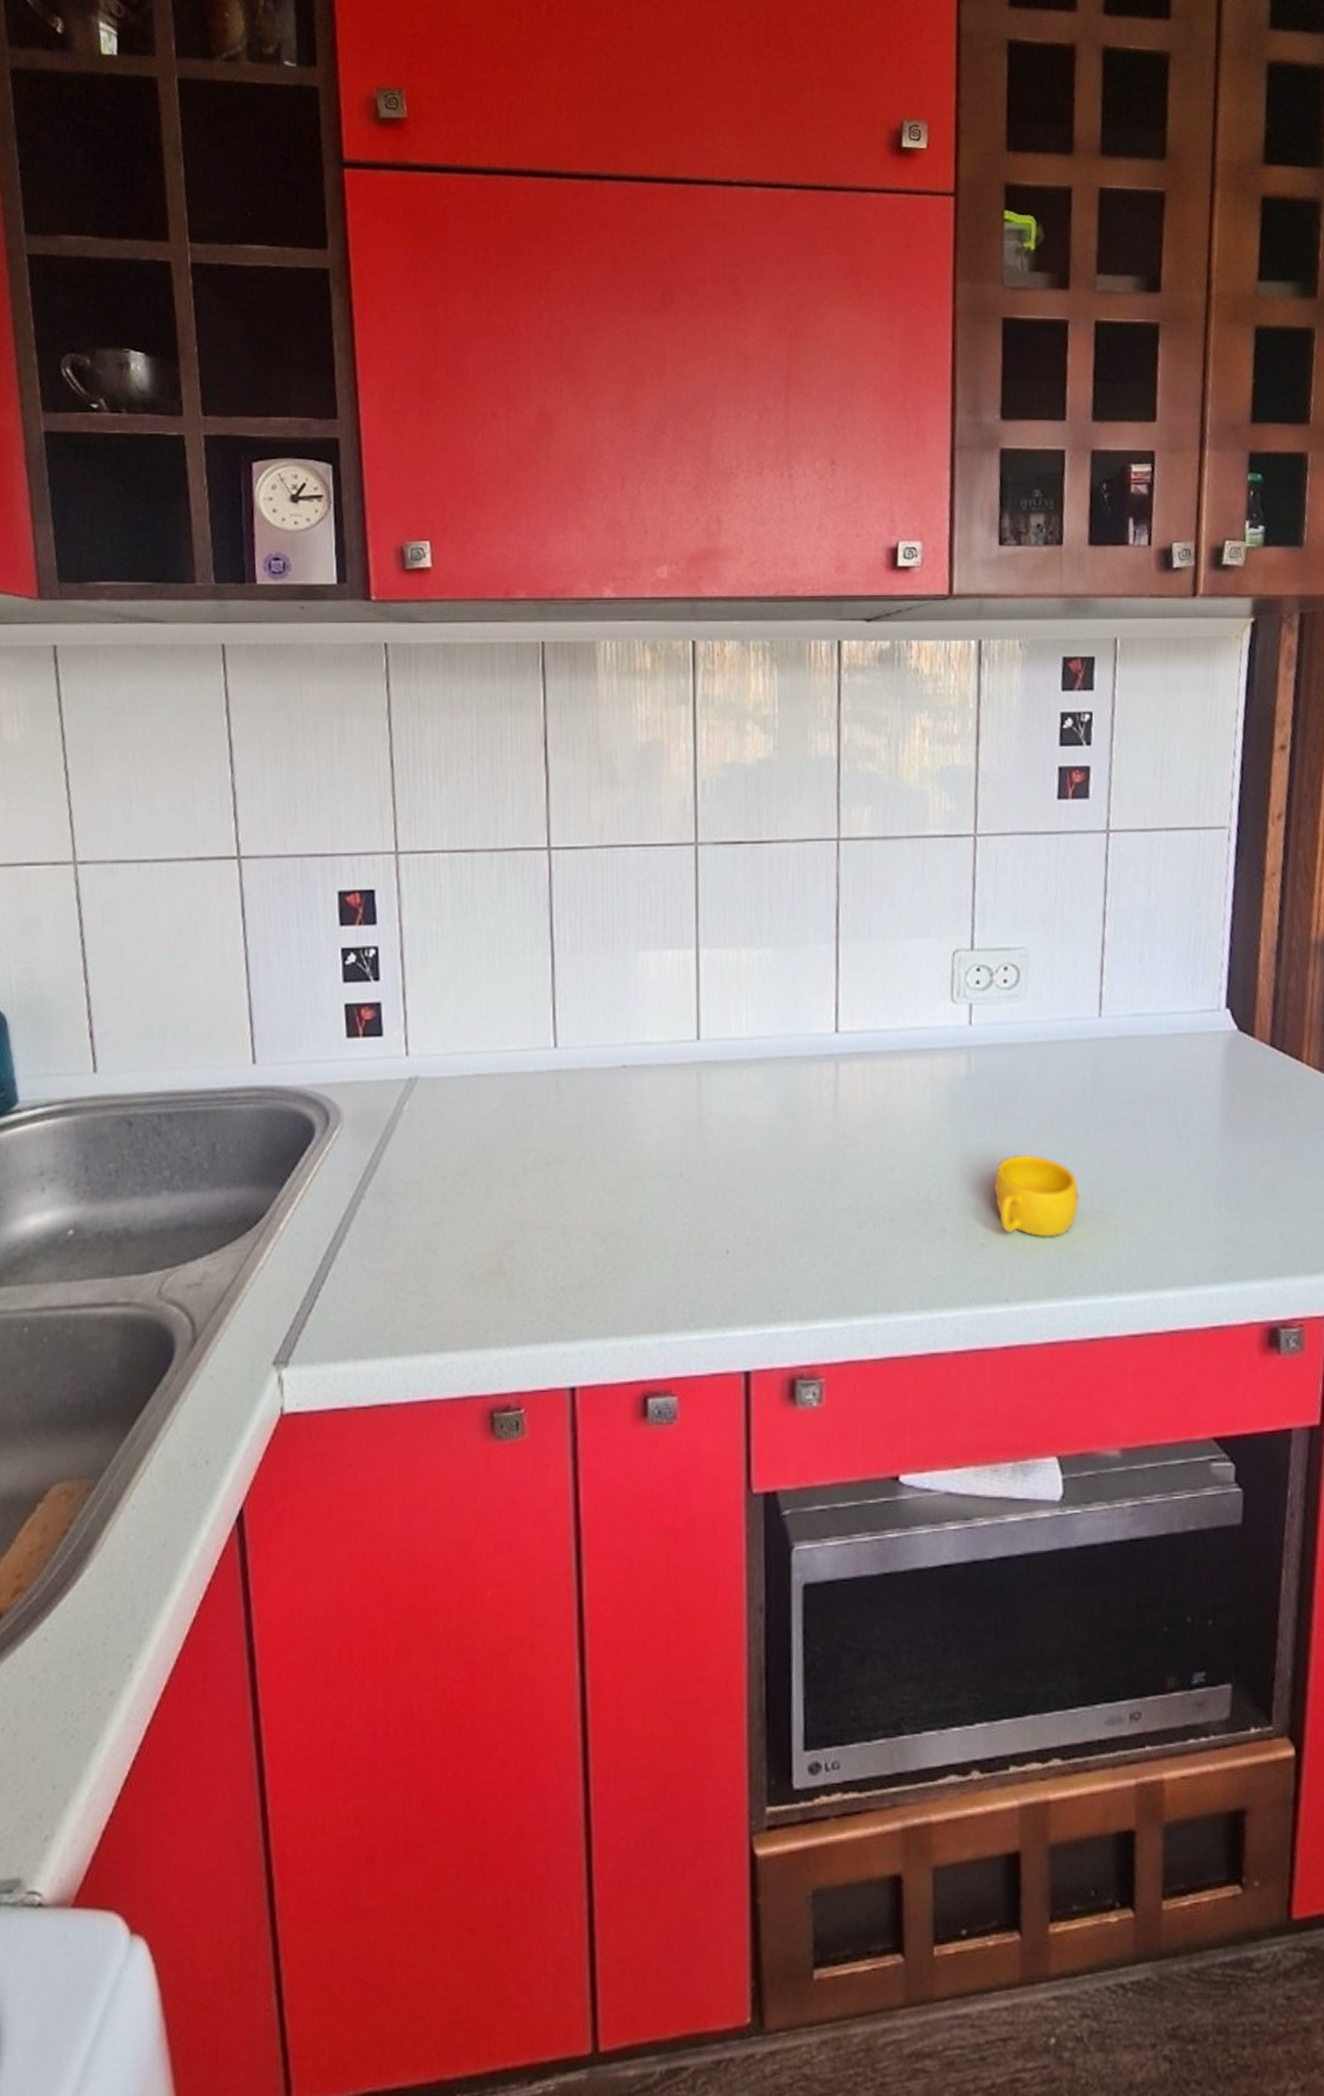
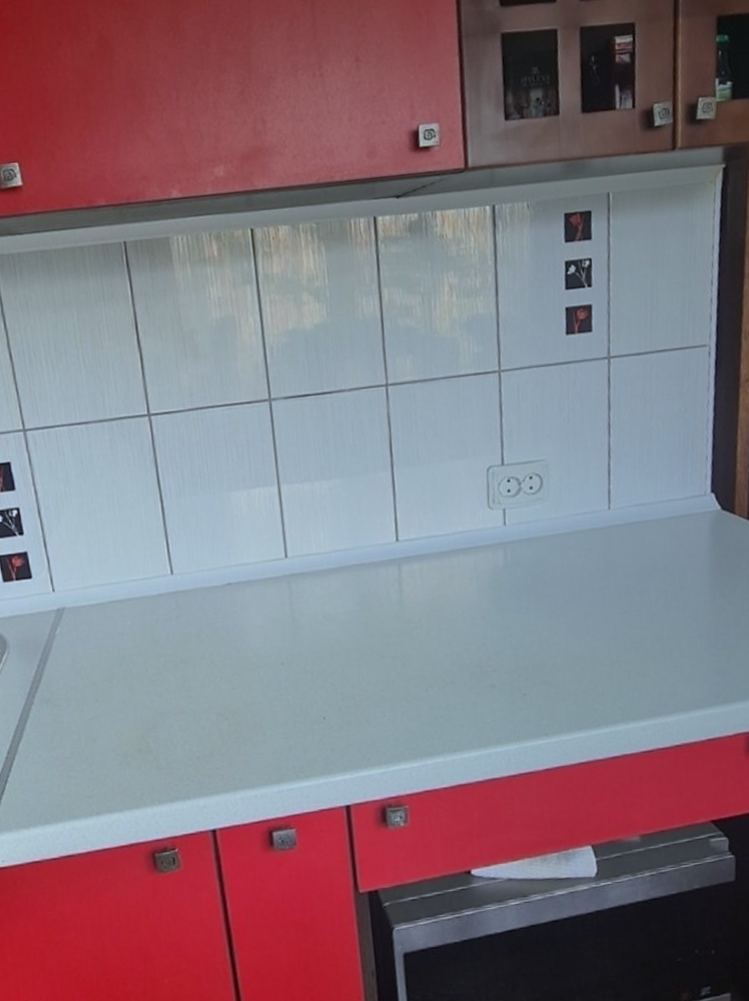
cup: present [993,1154,1079,1236] -> none [530,622,599,684]

